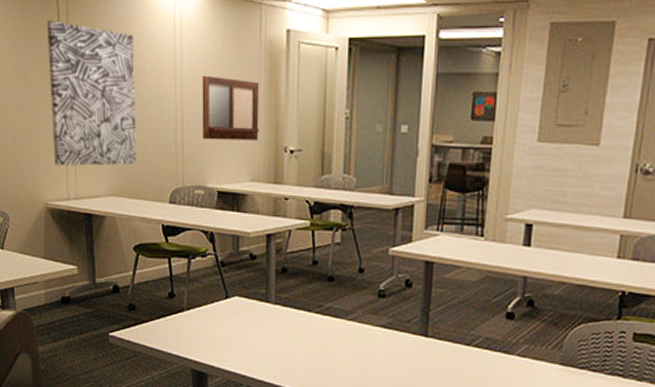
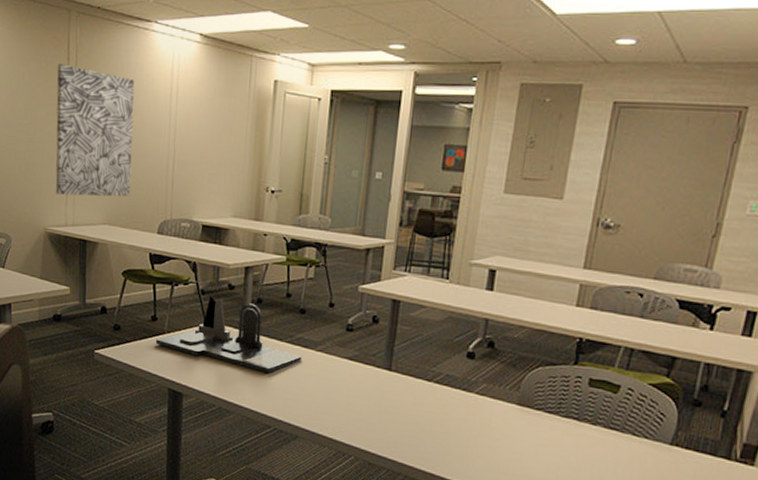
desk organizer: none [175,267,332,347] -> present [156,296,301,374]
writing board: present [202,75,260,141] -> none [191,118,247,180]

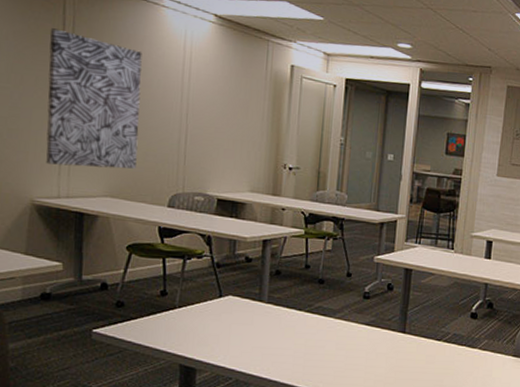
desk organizer: present [156,296,301,374] -> none [166,269,321,343]

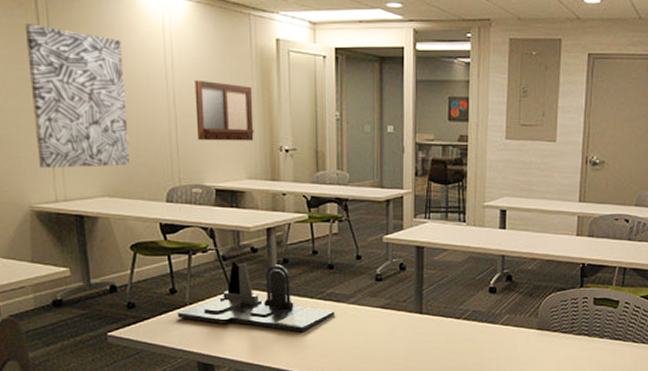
desk organizer: none [166,269,321,343] -> present [178,261,334,332]
writing board: none [206,95,264,157] -> present [194,80,254,141]

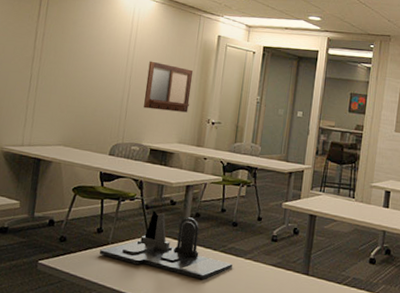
wall art: present [24,24,129,168] -> none [15,8,99,122]

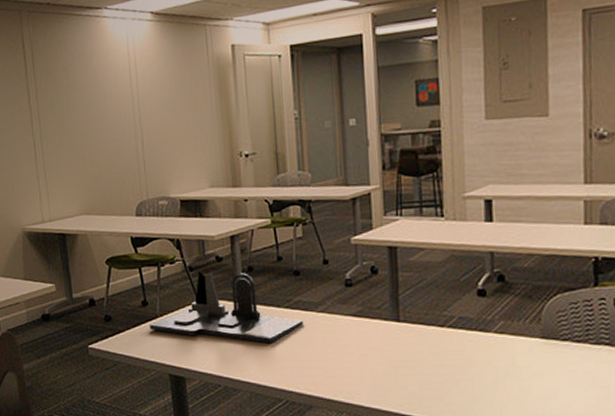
writing board: present [143,61,193,113] -> none [157,94,214,154]

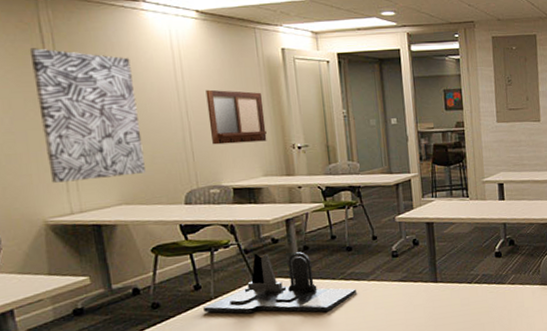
wall art: none [14,63,103,192] -> present [29,48,145,183]
writing board: none [157,94,214,154] -> present [205,89,267,145]

